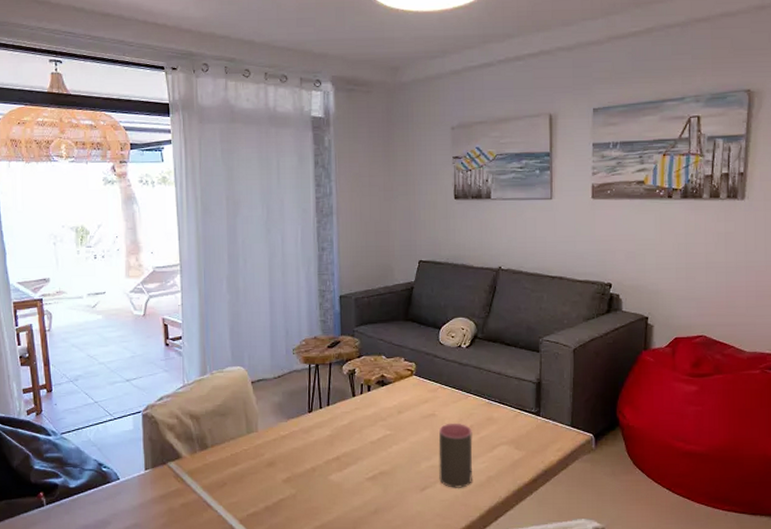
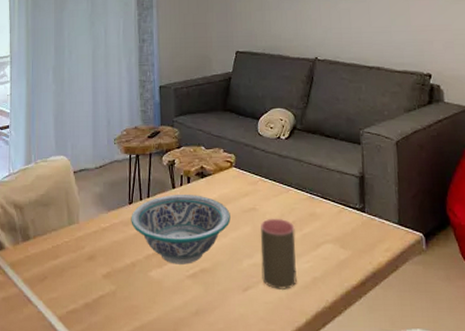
bowl: none [310,402,410,468] -> present [131,195,231,265]

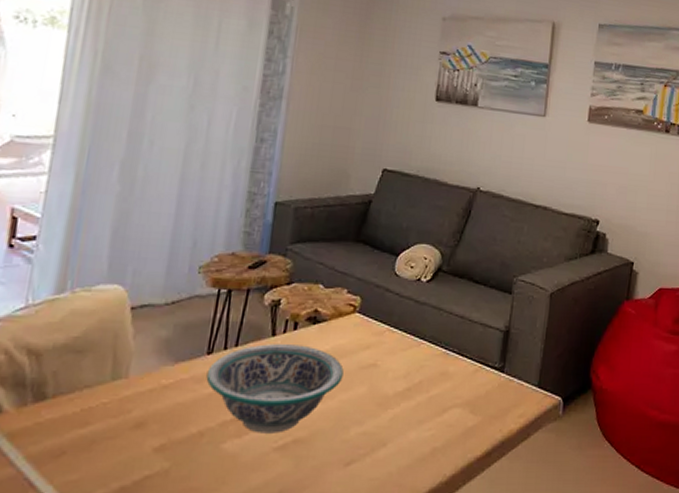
cup: present [260,218,298,291] -> none [371,376,421,464]

